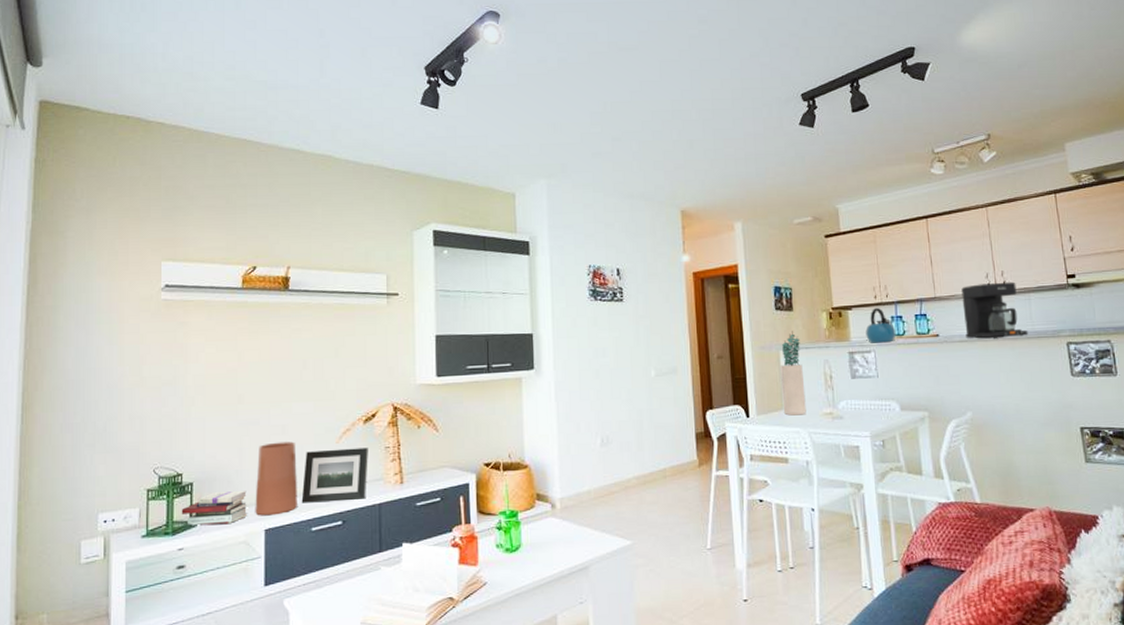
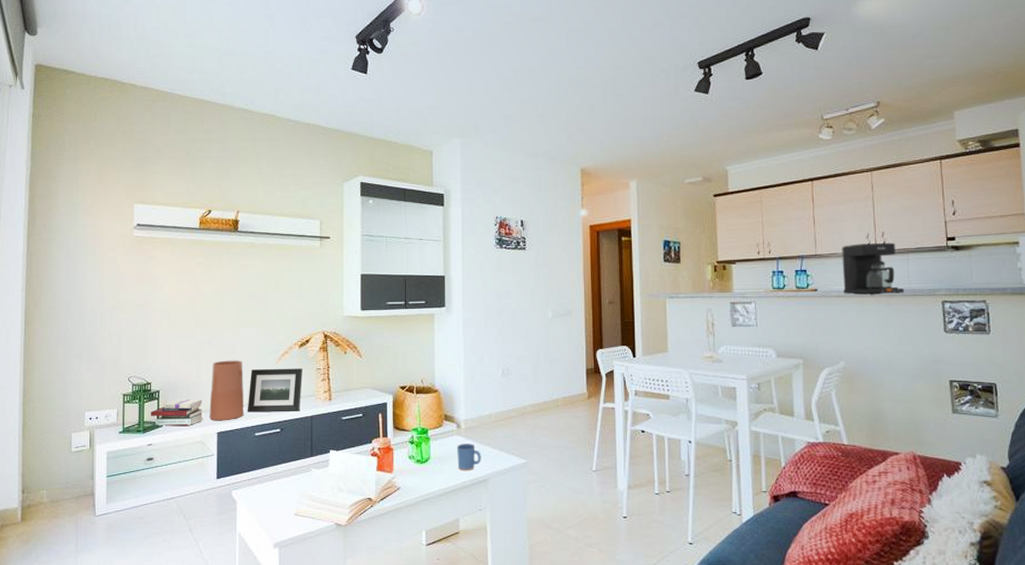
mug: none [552,526,581,559] -> present [457,444,481,471]
vase: present [779,331,806,416] -> none [665,281,688,357]
kettle: present [866,308,896,343] -> none [748,263,777,295]

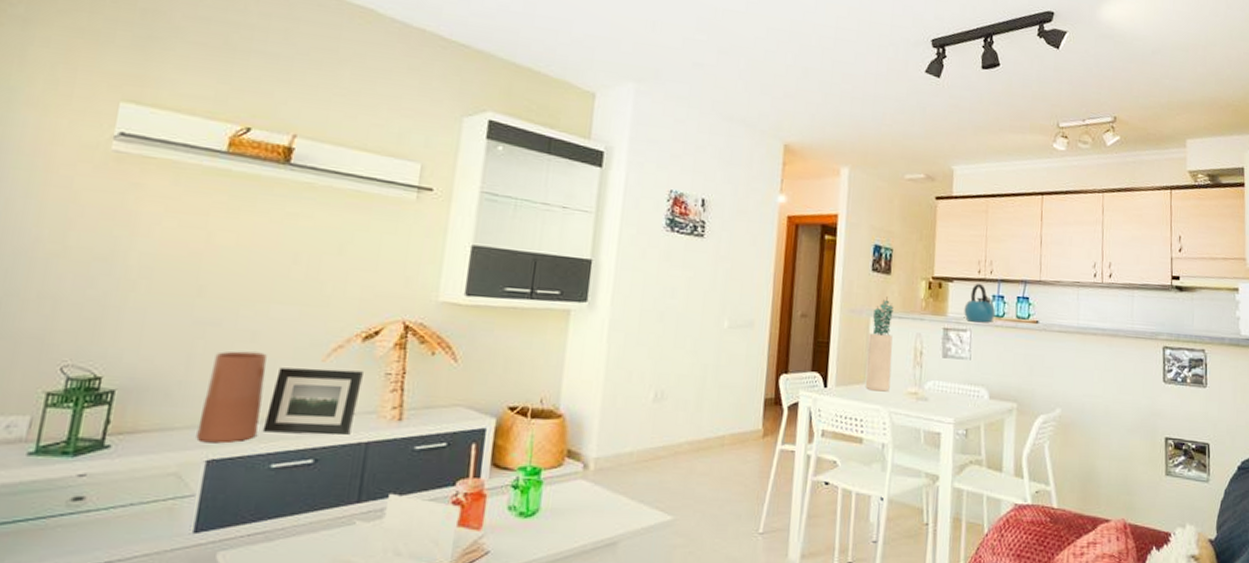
books: present [150,399,203,427] -> none [90,406,189,449]
mug: present [457,444,481,471] -> none [578,491,613,530]
vase: none [665,281,688,357] -> present [865,297,894,392]
kettle: none [748,263,777,295] -> present [964,284,996,323]
coffee maker: present [842,242,905,295] -> none [1065,272,1127,334]

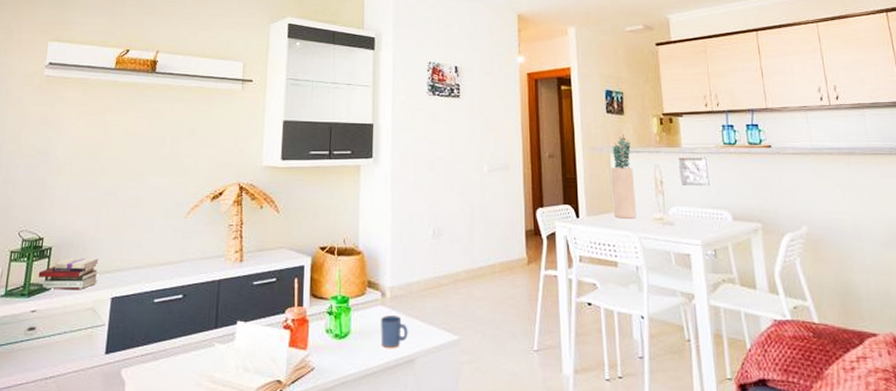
books: none [90,406,189,449] -> present [38,258,99,290]
vase: present [196,351,268,444] -> none [104,213,148,285]
picture frame: present [262,367,363,435] -> none [147,224,213,275]
mug: none [578,491,613,530] -> present [381,315,408,349]
kettle: present [964,284,996,323] -> none [696,116,728,151]

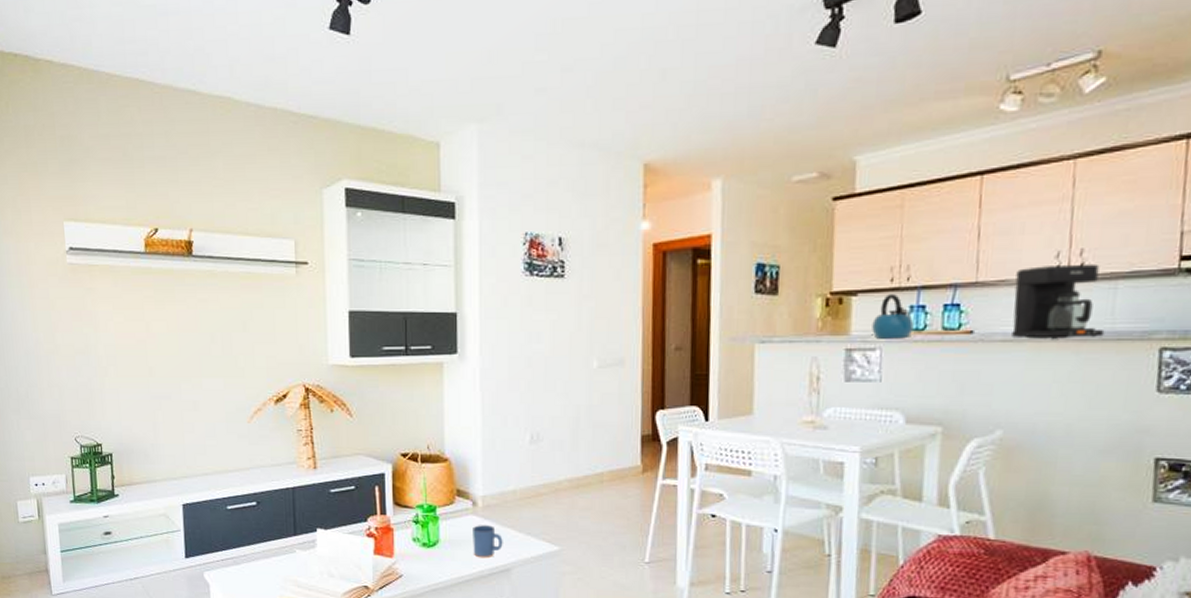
books: present [38,258,99,290] -> none [103,464,165,497]
vase: present [610,134,636,219] -> none [752,320,783,422]
kettle: none [696,116,728,151] -> present [872,295,914,339]
coffee maker: none [793,96,864,153] -> present [1012,263,1105,339]

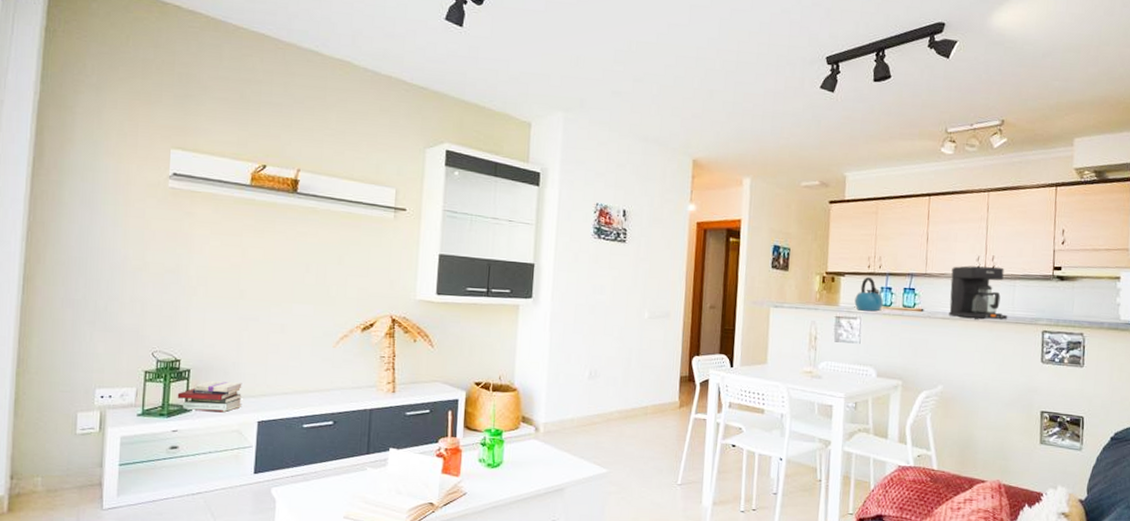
books: none [103,464,165,497] -> present [177,381,242,413]
mug: present [473,525,503,558] -> none [532,448,560,479]

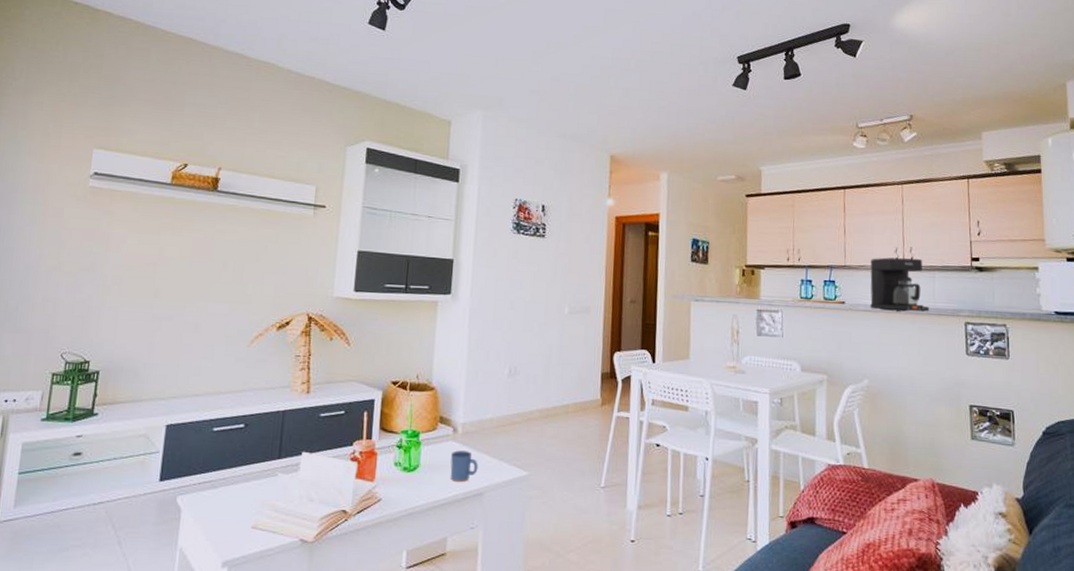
books: present [177,381,242,413] -> none [84,383,152,416]
mug: none [532,448,560,479] -> present [450,450,478,483]
kettle: present [854,277,884,312] -> none [775,270,805,305]

